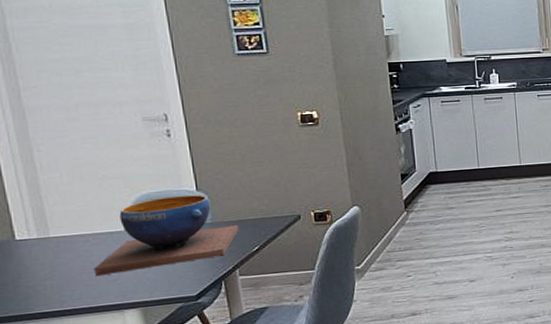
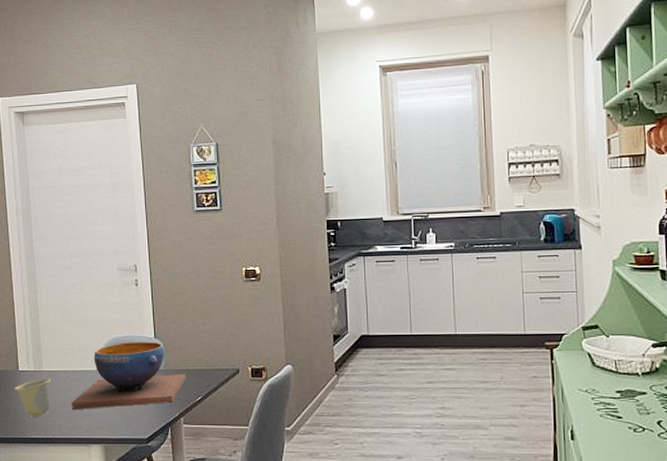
cup: none [11,244,65,290] -> present [14,378,52,417]

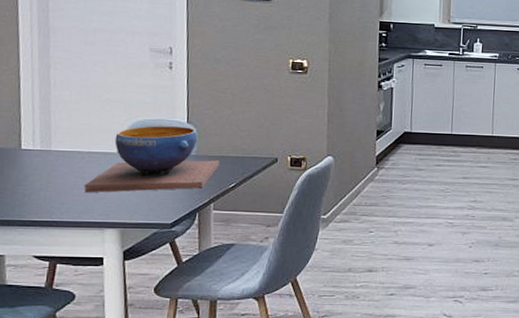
cup: present [14,378,52,417] -> none [14,158,62,199]

